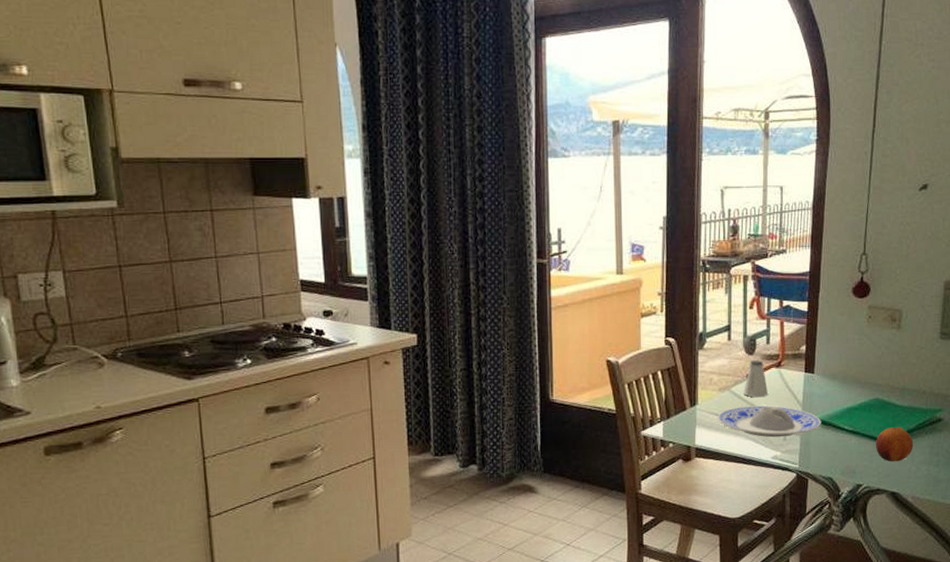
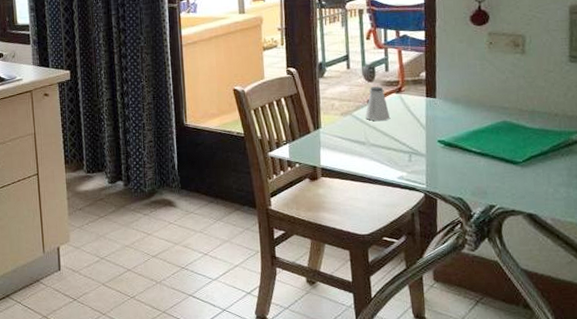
plate: present [717,405,821,438] -> none [340,128,447,159]
fruit: present [875,426,914,462] -> none [506,148,549,184]

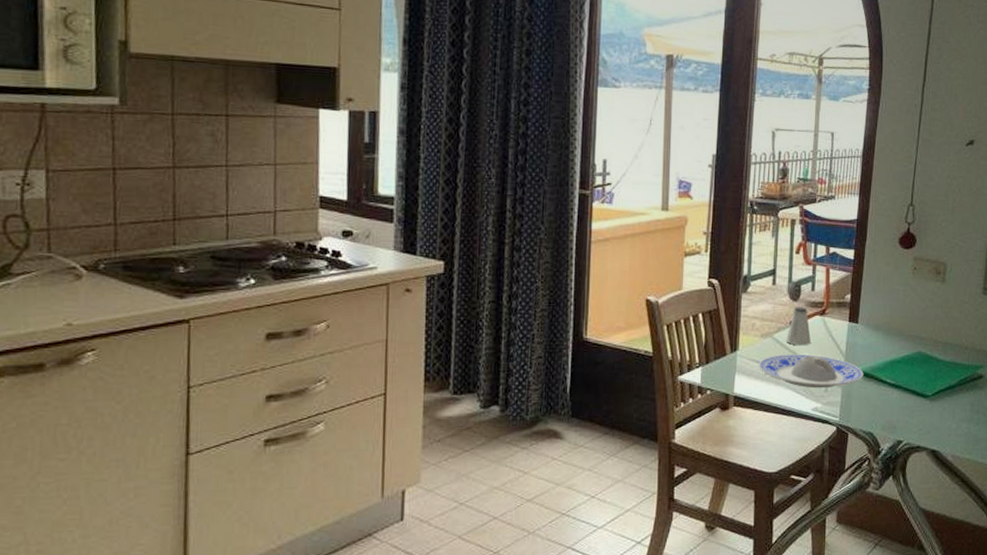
plate: none [340,128,447,159] -> present [757,354,864,388]

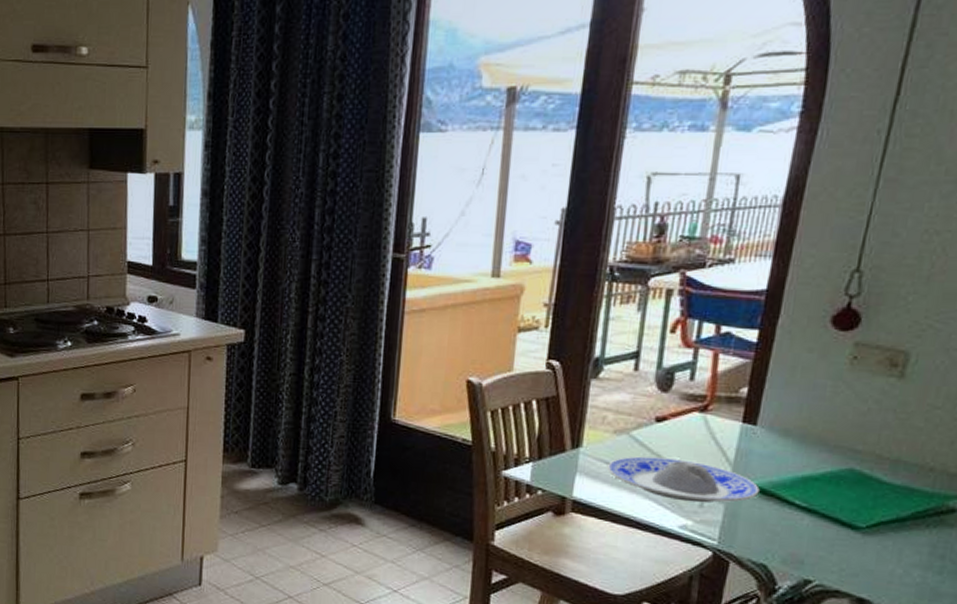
saltshaker: present [785,307,811,346] -> none [647,399,684,448]

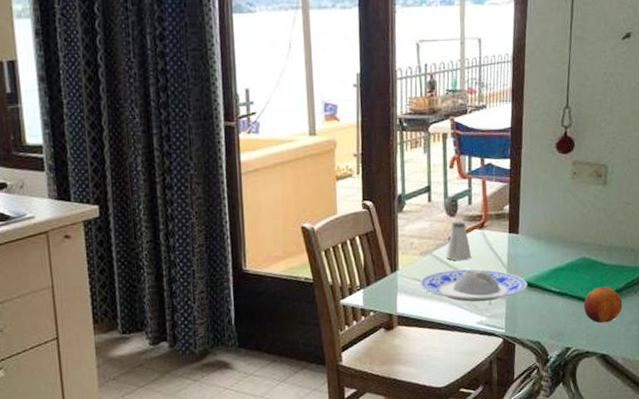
saltshaker: none [647,399,684,448] -> present [445,222,471,261]
fruit: none [840,510,905,559] -> present [583,285,623,323]

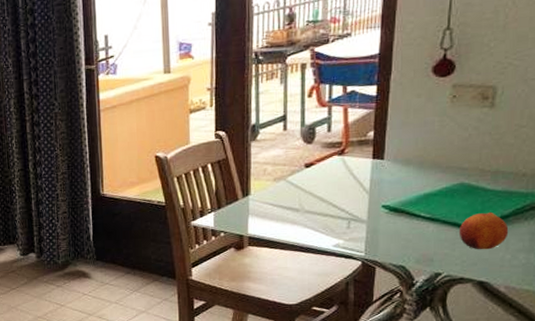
plate: present [419,268,527,302] -> none [271,194,392,226]
saltshaker: present [445,222,471,261] -> none [300,149,329,186]

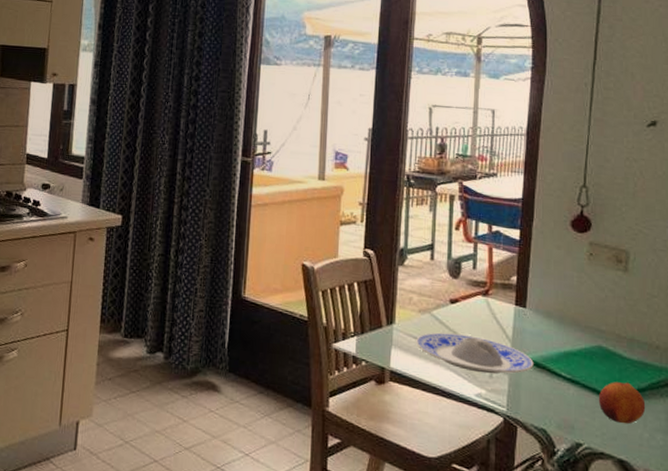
plate: none [271,194,392,226] -> present [415,332,534,374]

